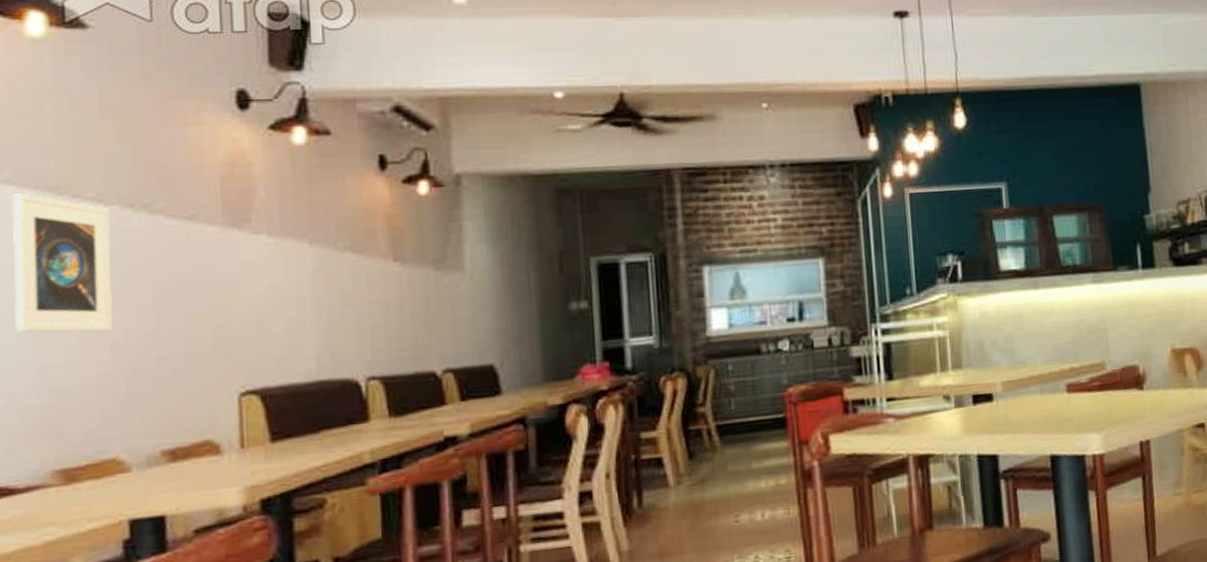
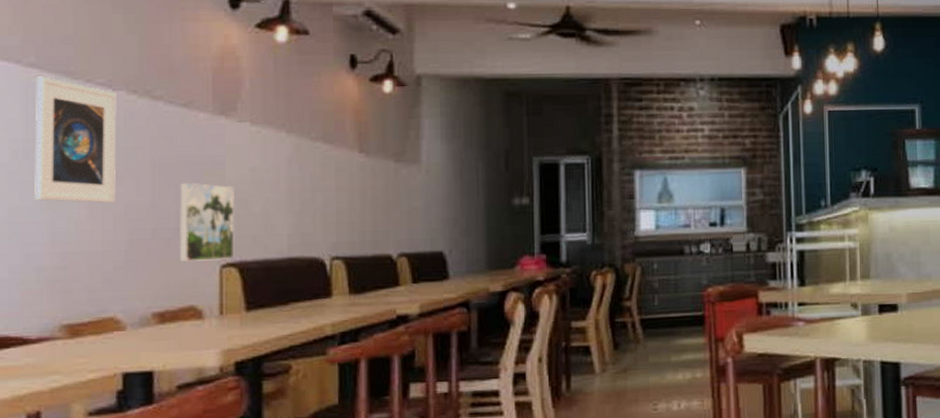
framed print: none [188,303,254,392] -> present [179,182,235,262]

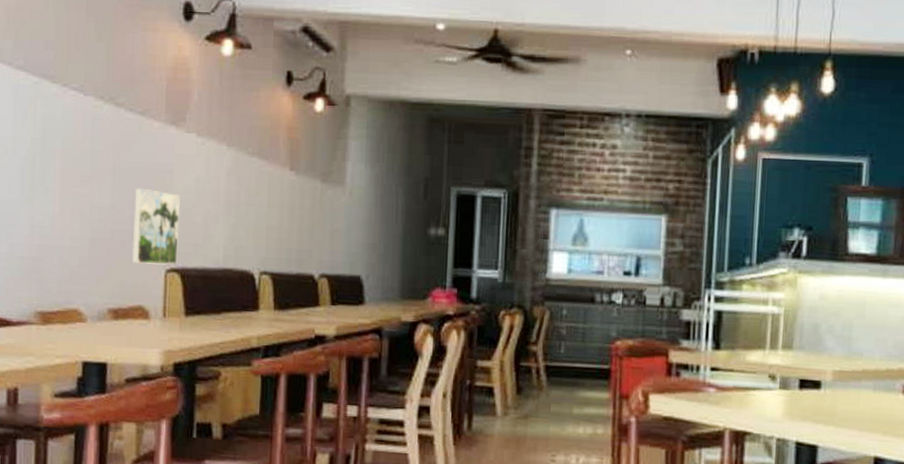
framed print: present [34,76,117,203] -> none [19,79,87,202]

